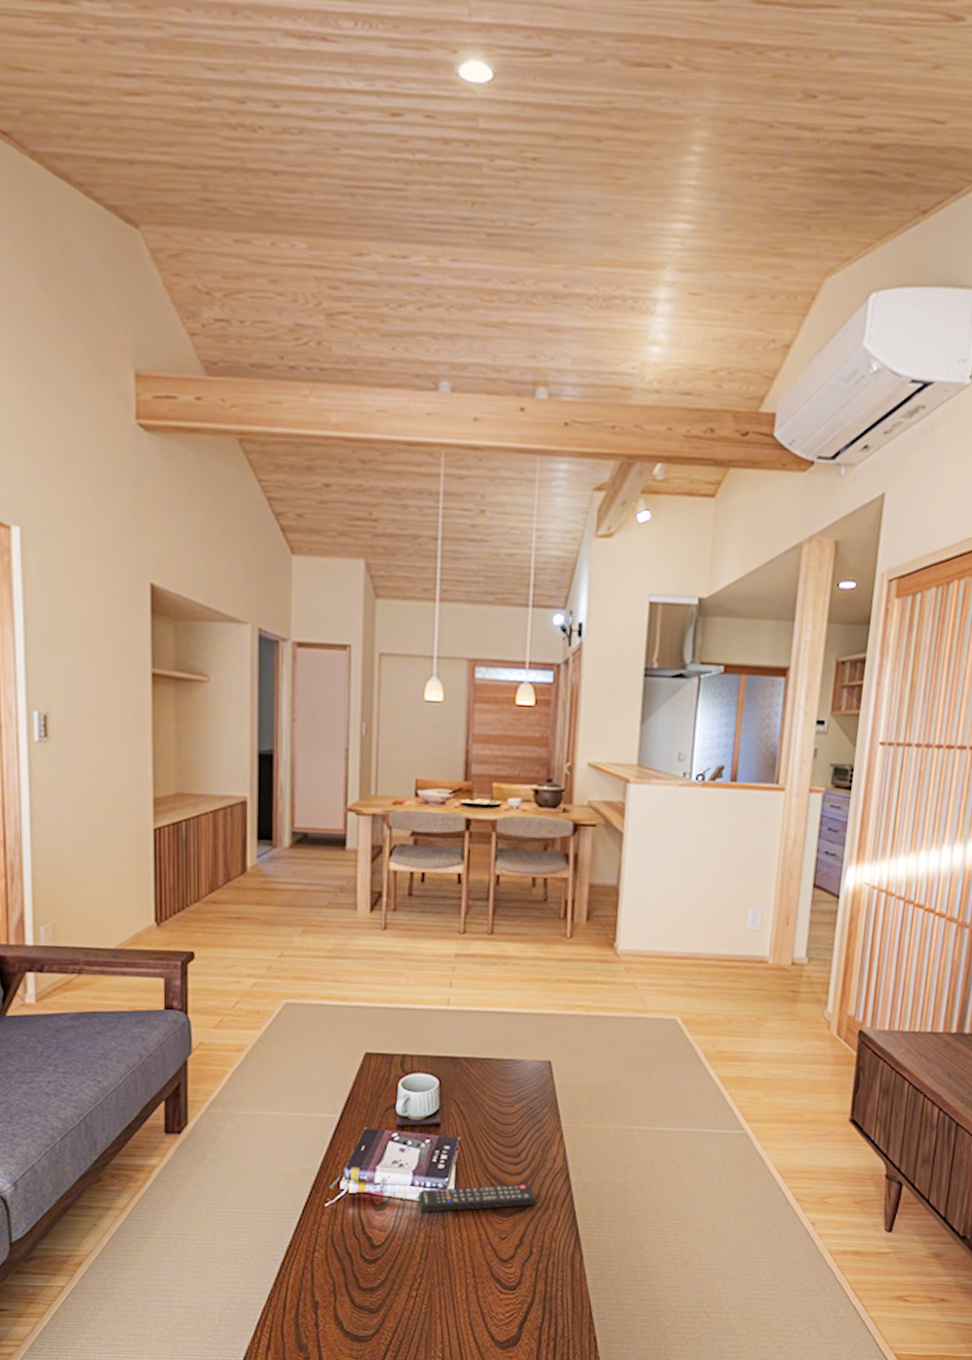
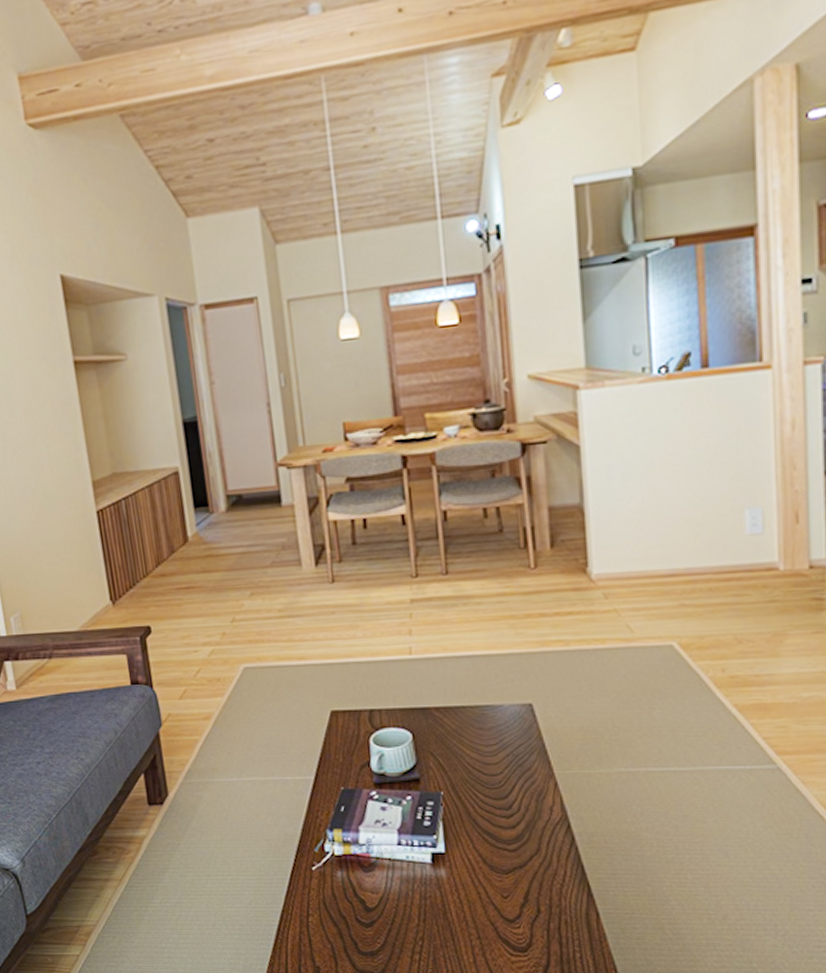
remote control: present [418,1184,537,1213] -> none [407,838,538,873]

